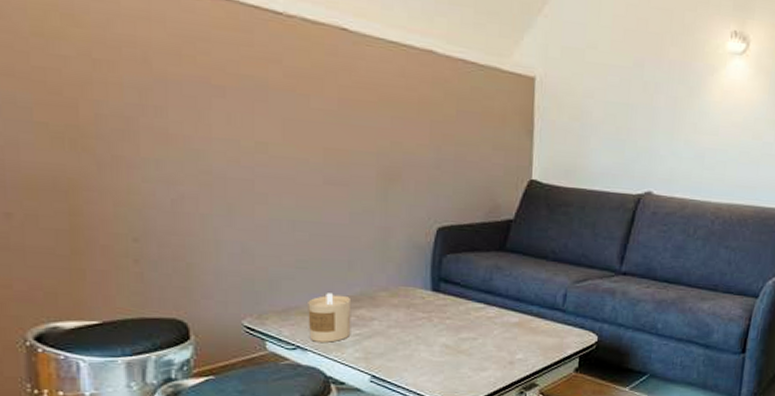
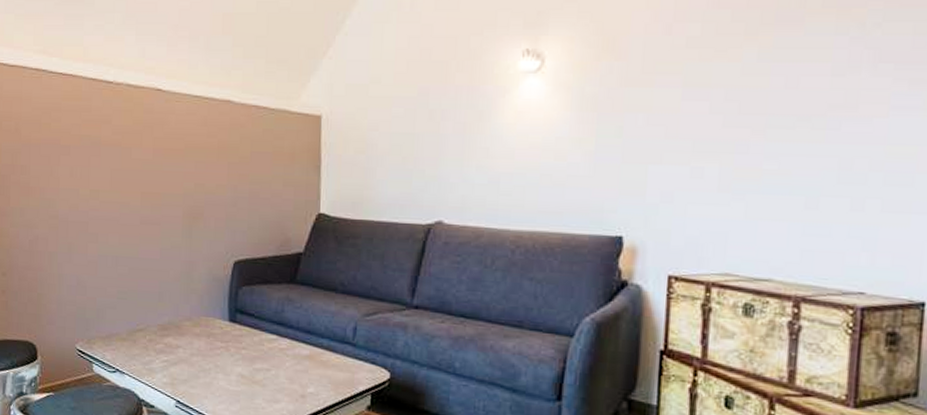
candle: present [308,293,352,343] -> none [126,321,161,368]

